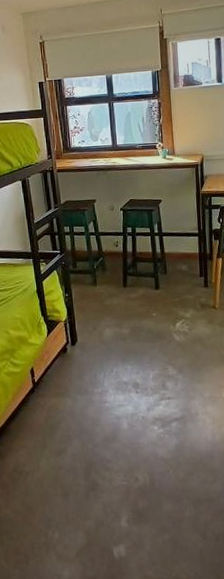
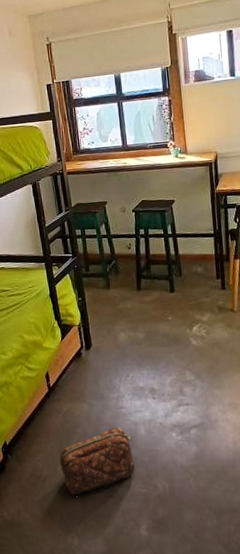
cosmetic bag: none [42,421,117,489] -> present [59,427,135,495]

